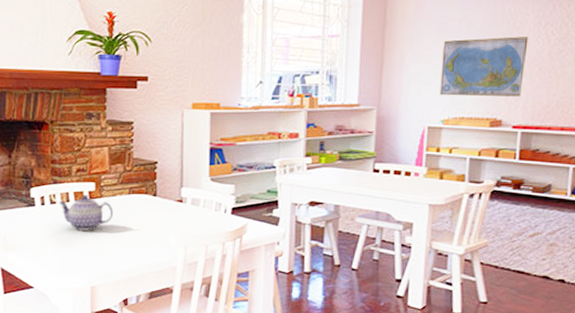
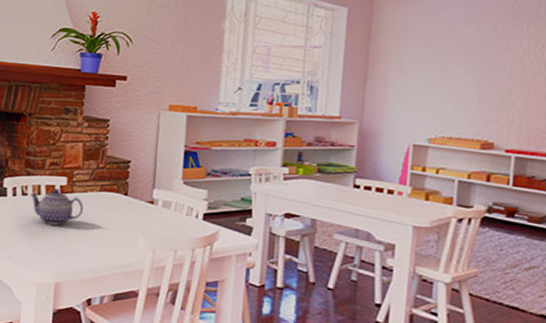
world map: present [439,36,529,97] -> none [426,57,523,120]

